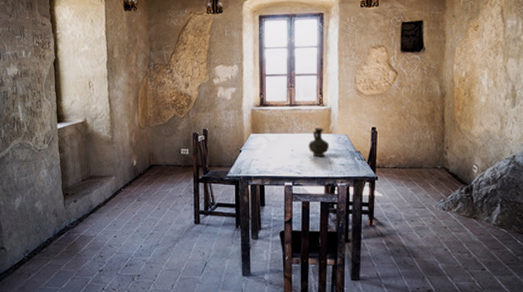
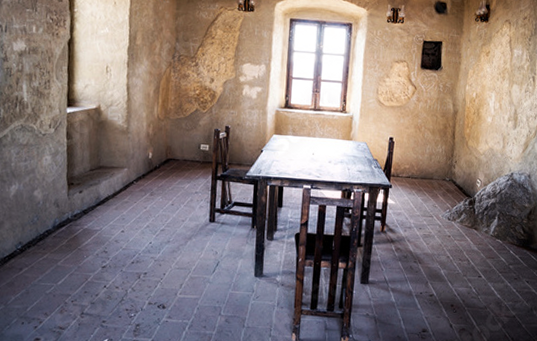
ceramic jug: present [308,128,329,157] -> none [329,134,349,163]

